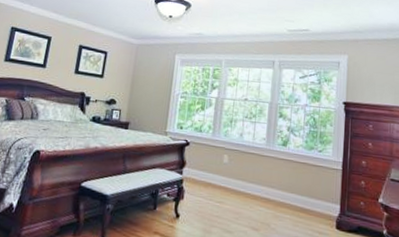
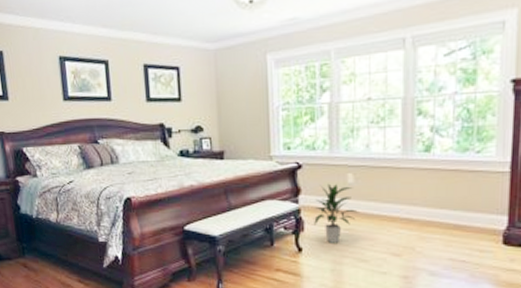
indoor plant: none [192,160,230,213] -> present [314,183,359,243]

